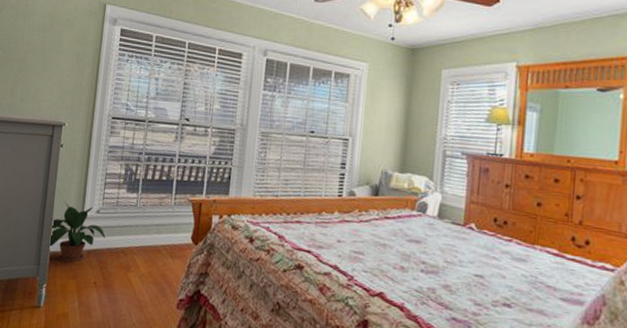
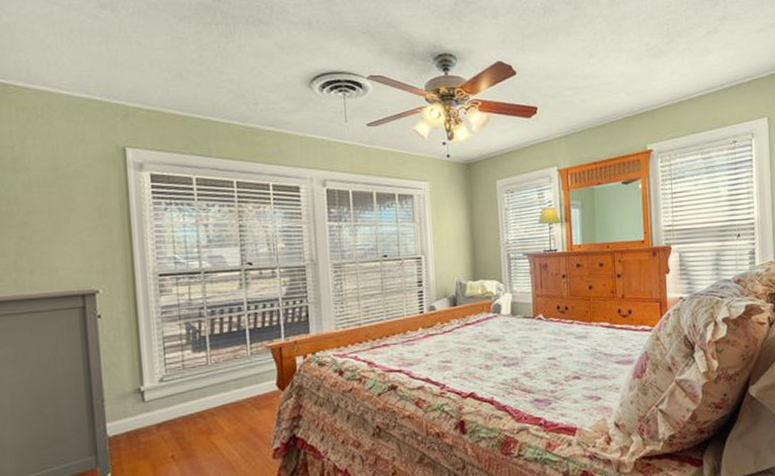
potted plant: present [49,199,105,263] -> none [102,376,175,444]

